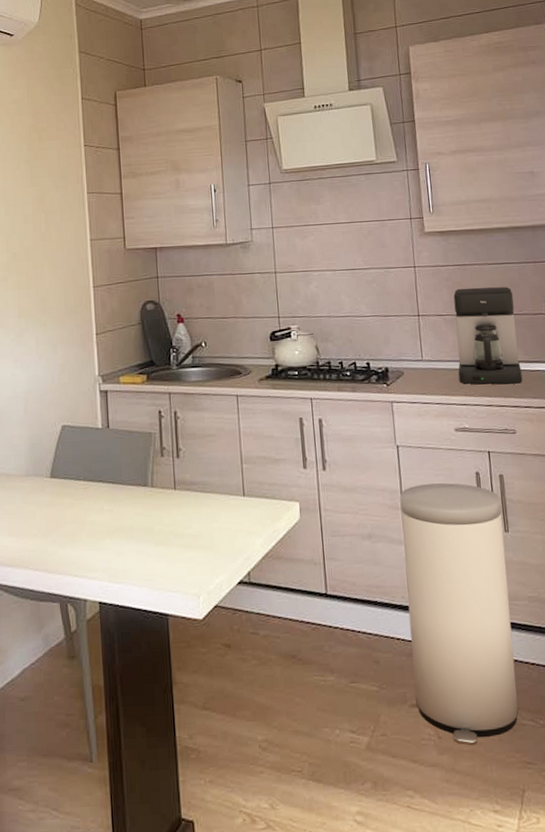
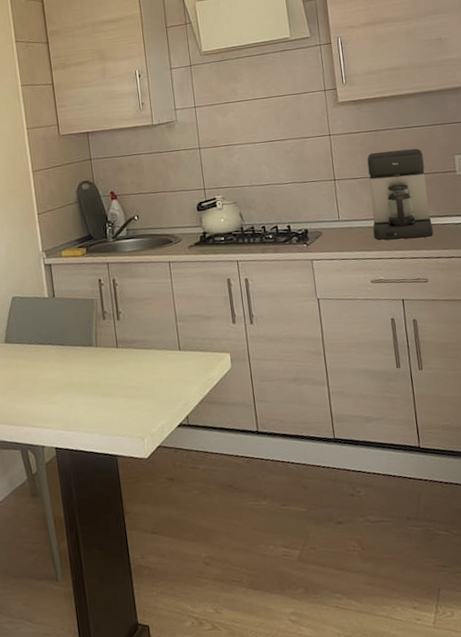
pedal bin: present [399,483,519,746] -> none [321,329,434,554]

